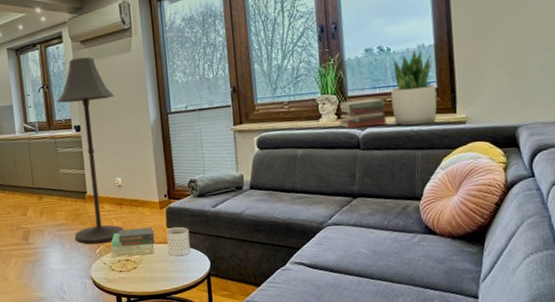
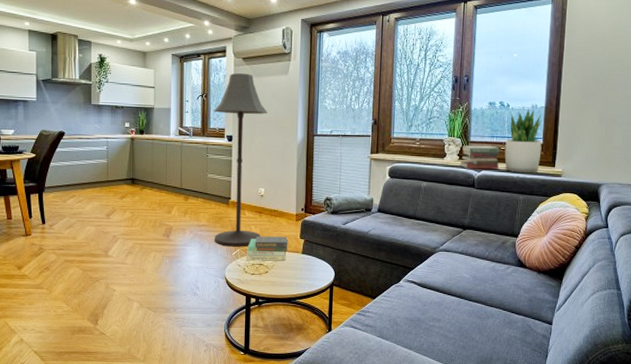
mug: present [165,227,191,257] -> none [298,239,319,266]

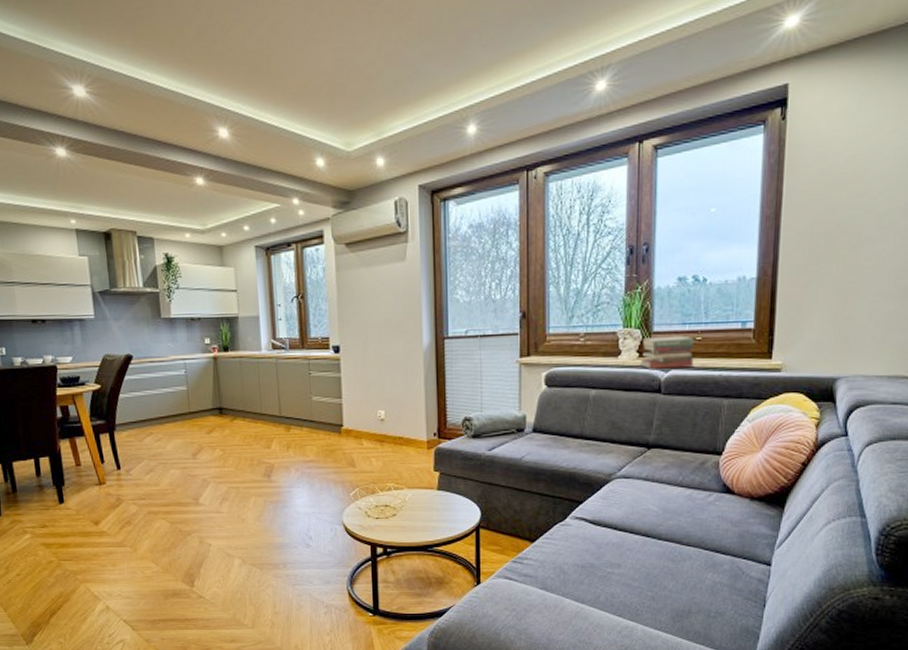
floor lamp: present [213,73,267,247] -> none [313,264,384,486]
books: present [246,236,288,261] -> none [367,469,420,502]
planter: present [504,109,541,173] -> none [701,283,752,370]

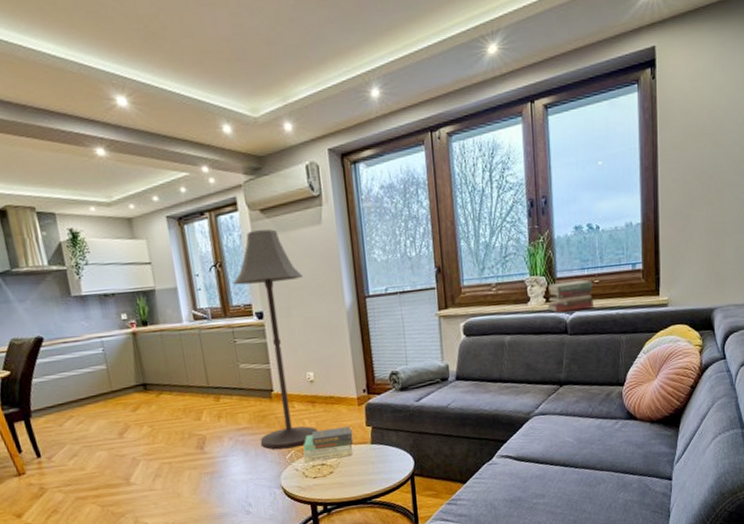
floor lamp: none [313,264,384,486] -> present [233,229,318,450]
books: none [367,469,420,502] -> present [302,426,354,463]

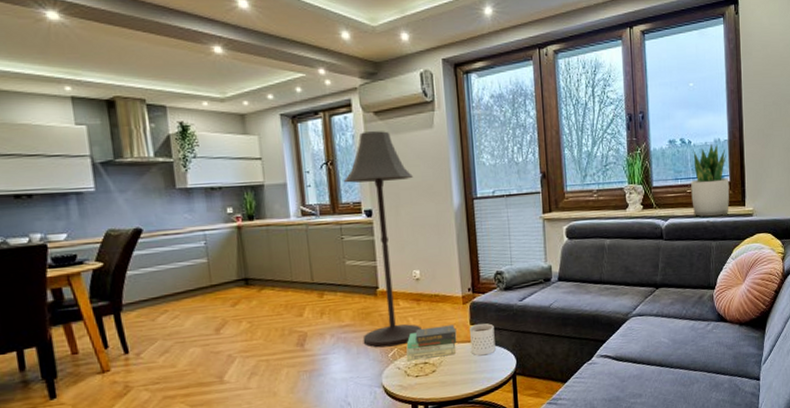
mug: none [365,424,393,457] -> present [468,323,496,356]
books: present [547,279,593,313] -> none [644,189,686,219]
planter: none [599,228,641,309] -> present [691,144,729,217]

